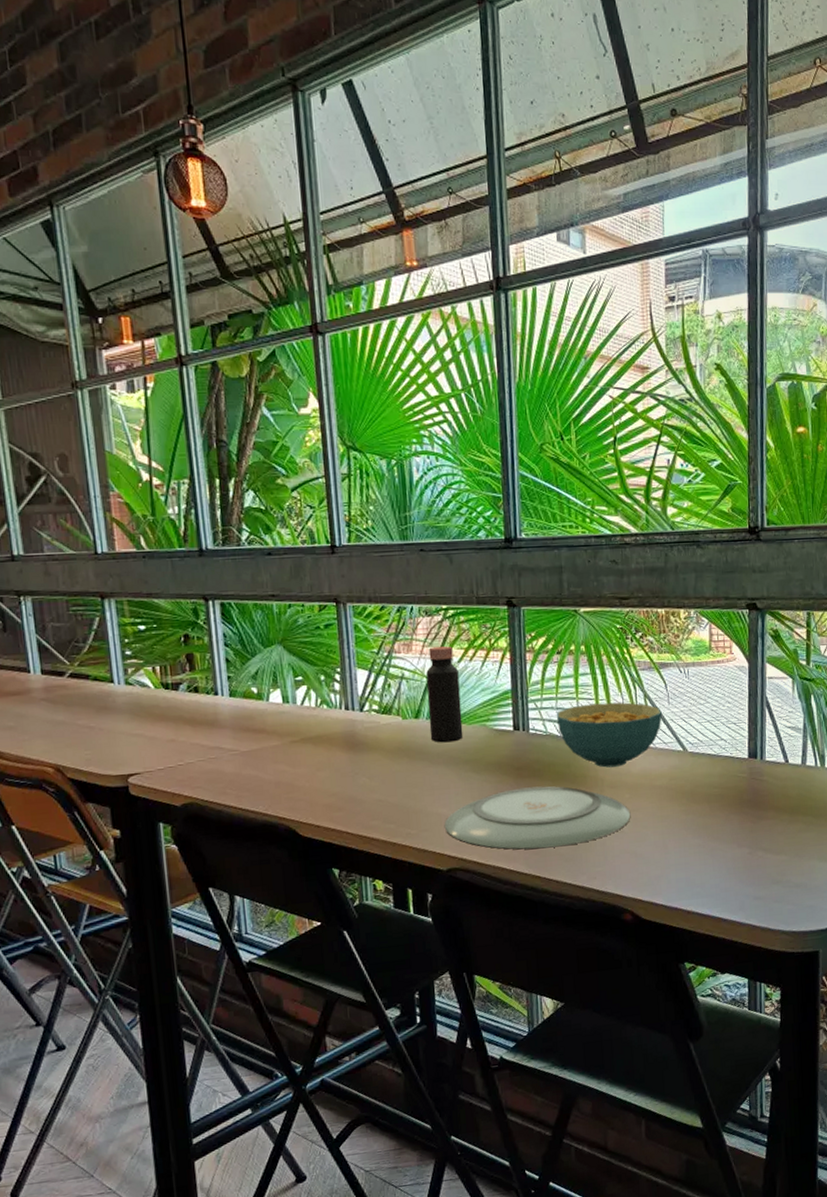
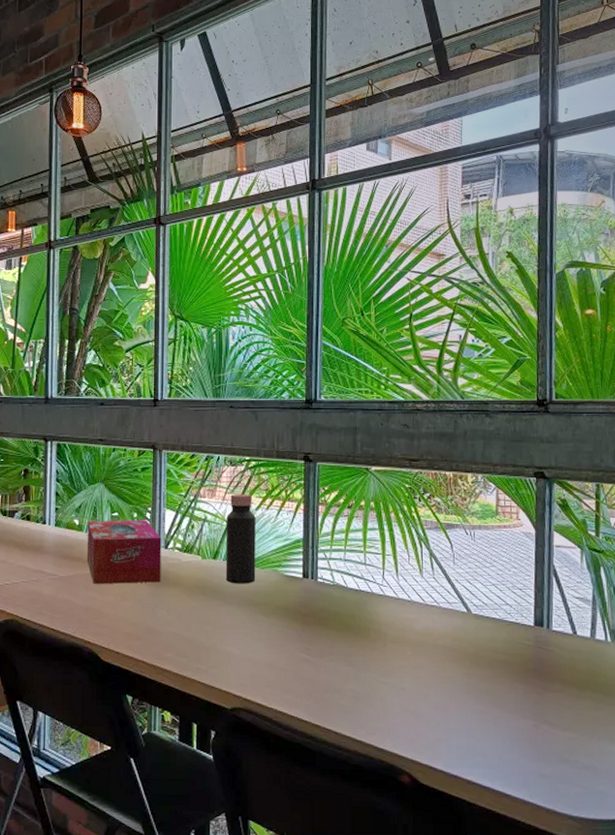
tissue box: none [267,682,359,756] -> present [86,520,161,584]
plate: present [444,786,631,850] -> none [231,635,413,698]
cereal bowl: present [556,702,662,768] -> none [344,558,447,622]

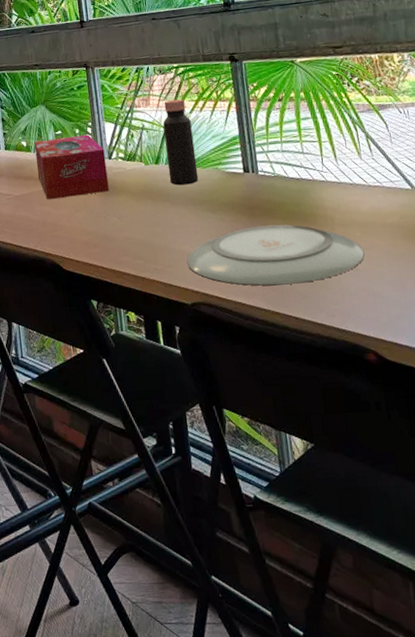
plate: none [231,635,413,698] -> present [186,224,365,286]

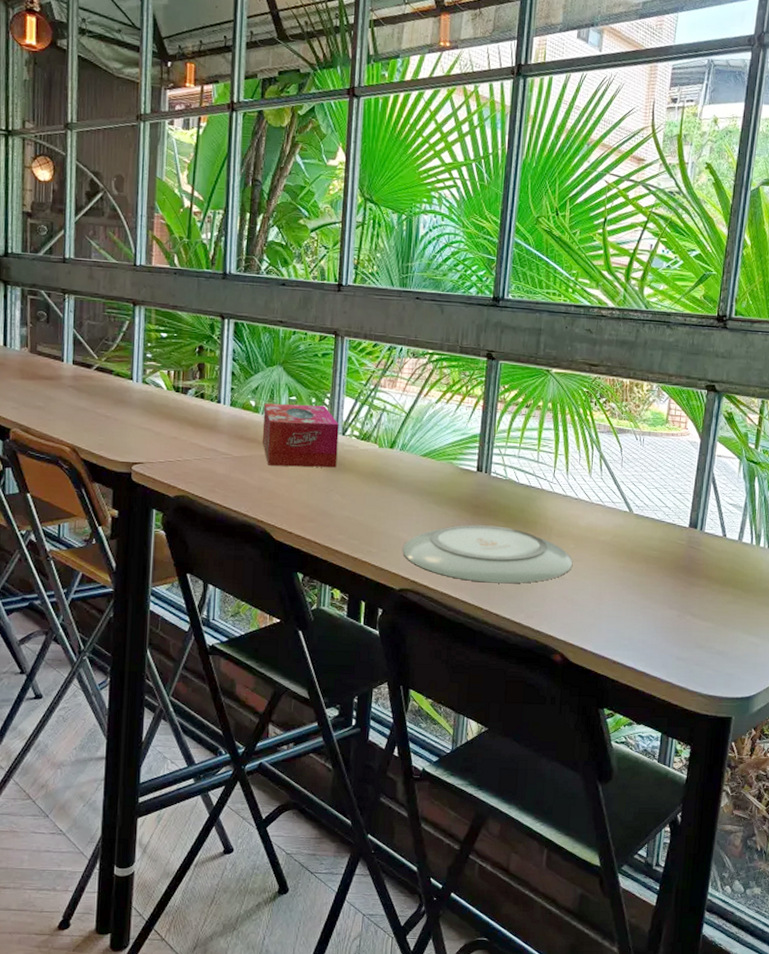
bottle: present [163,99,199,186] -> none [401,386,435,474]

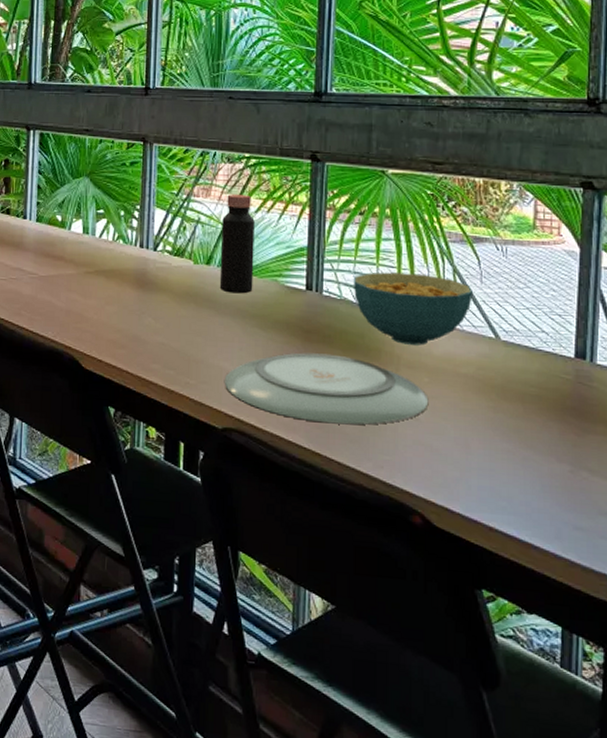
tissue box: present [262,403,339,468] -> none [69,217,150,288]
bottle: none [401,386,435,474] -> present [219,194,255,294]
cereal bowl: none [517,456,614,518] -> present [353,272,472,346]

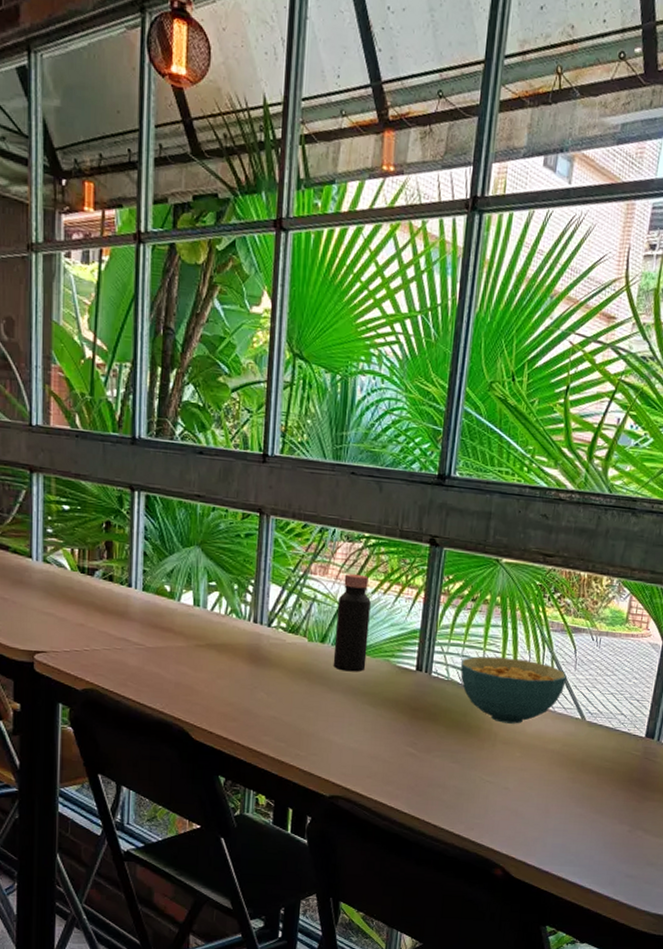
plate: present [224,352,429,425] -> none [333,728,519,793]

